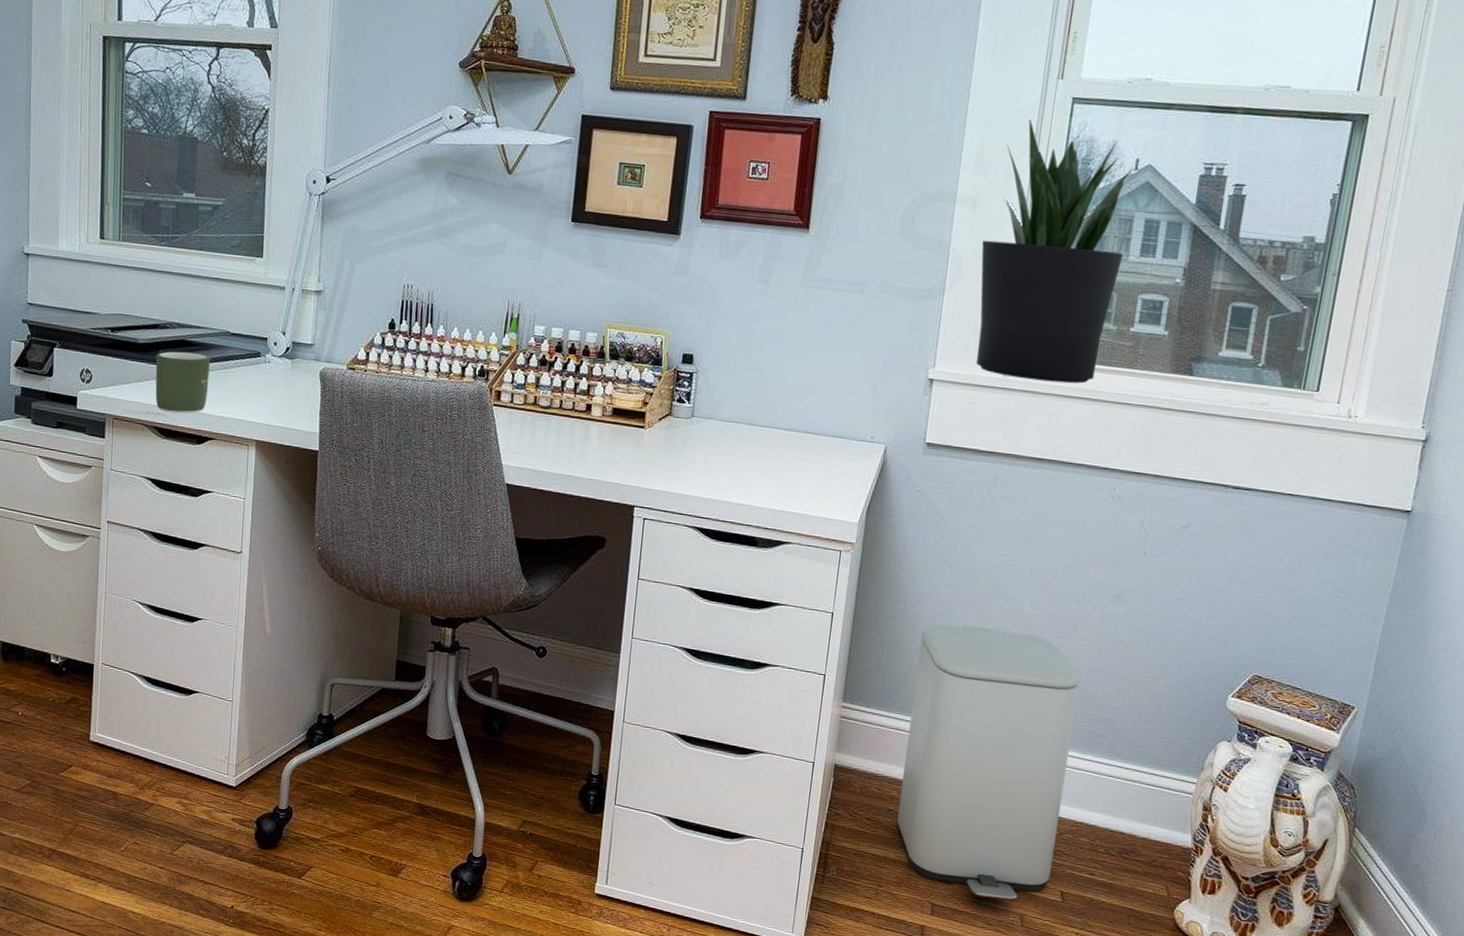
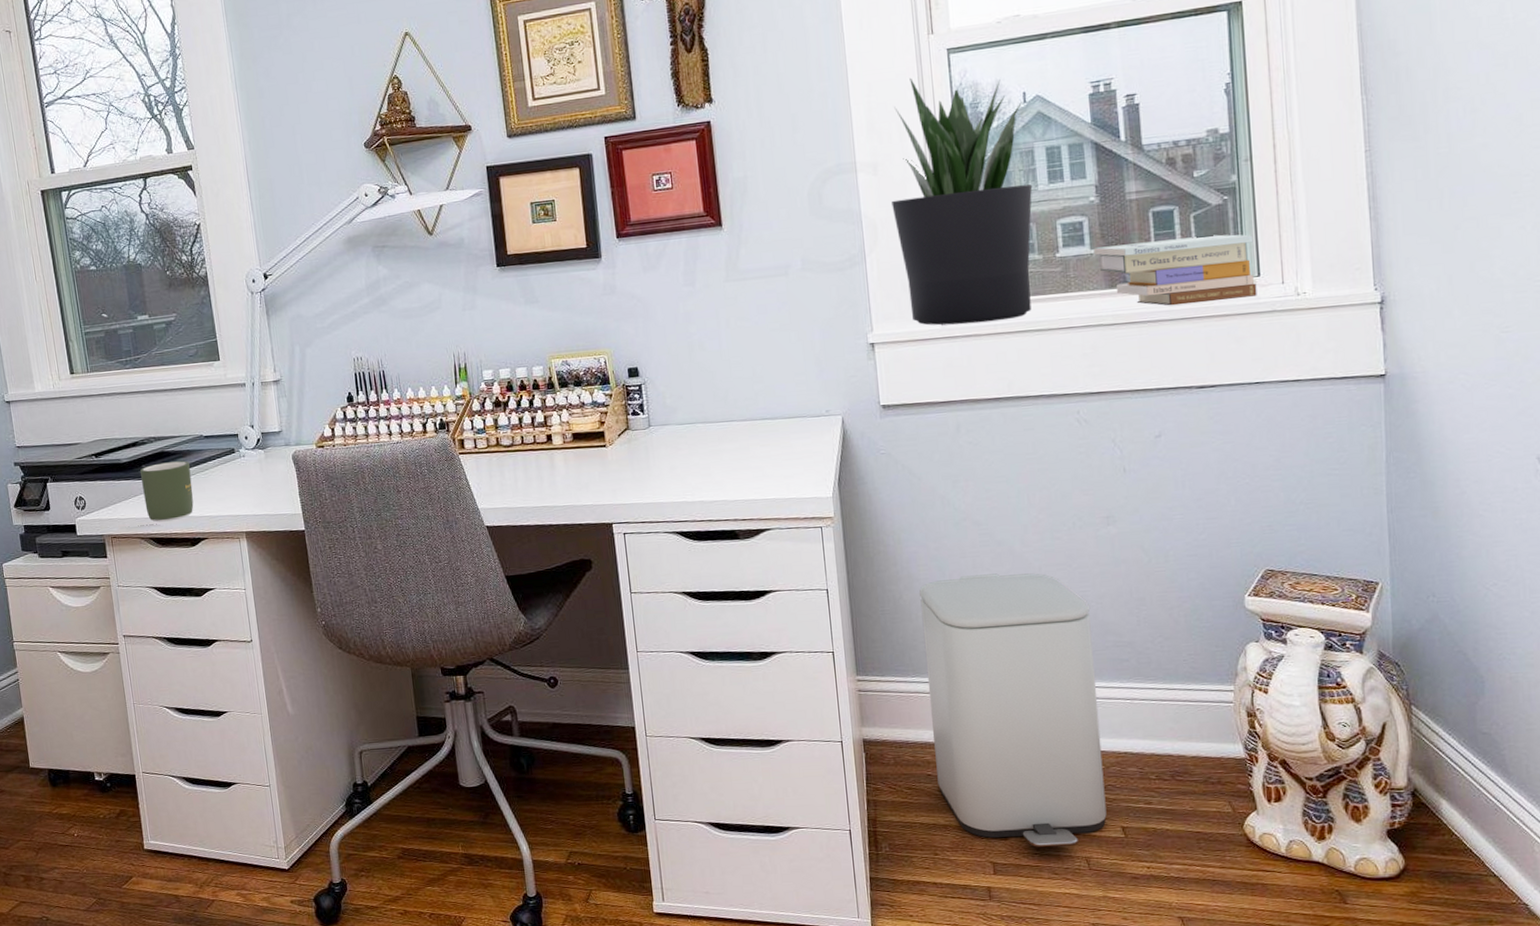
books: none [1166,330,1322,410] -> present [1093,234,1257,306]

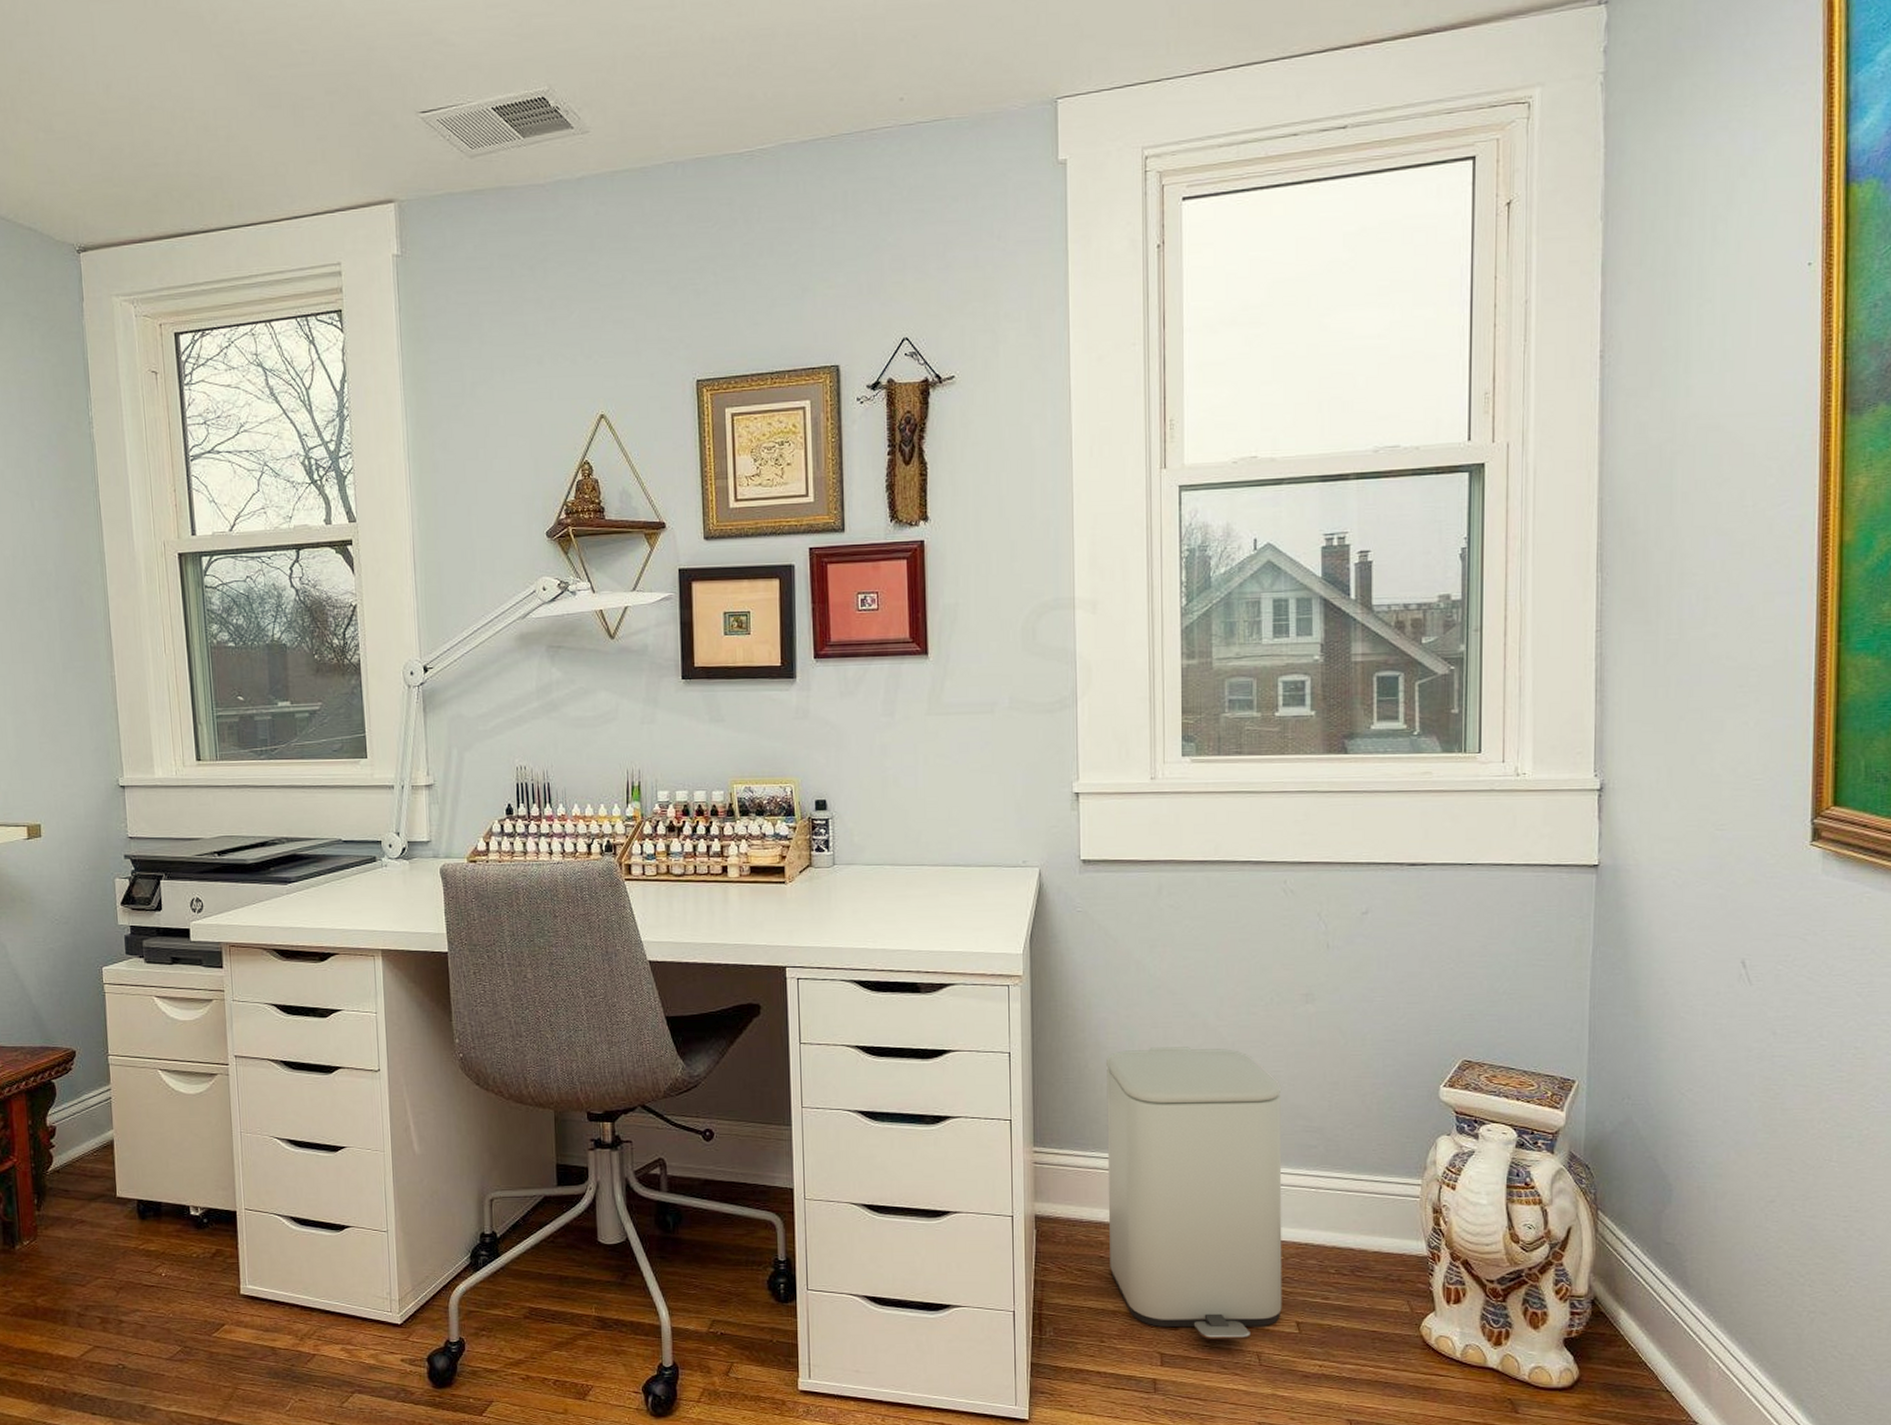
mug: present [139,461,194,522] -> none [267,866,326,933]
planter: present [892,77,1033,326] -> none [1109,512,1257,780]
books: present [1093,234,1257,306] -> none [1314,706,1477,777]

